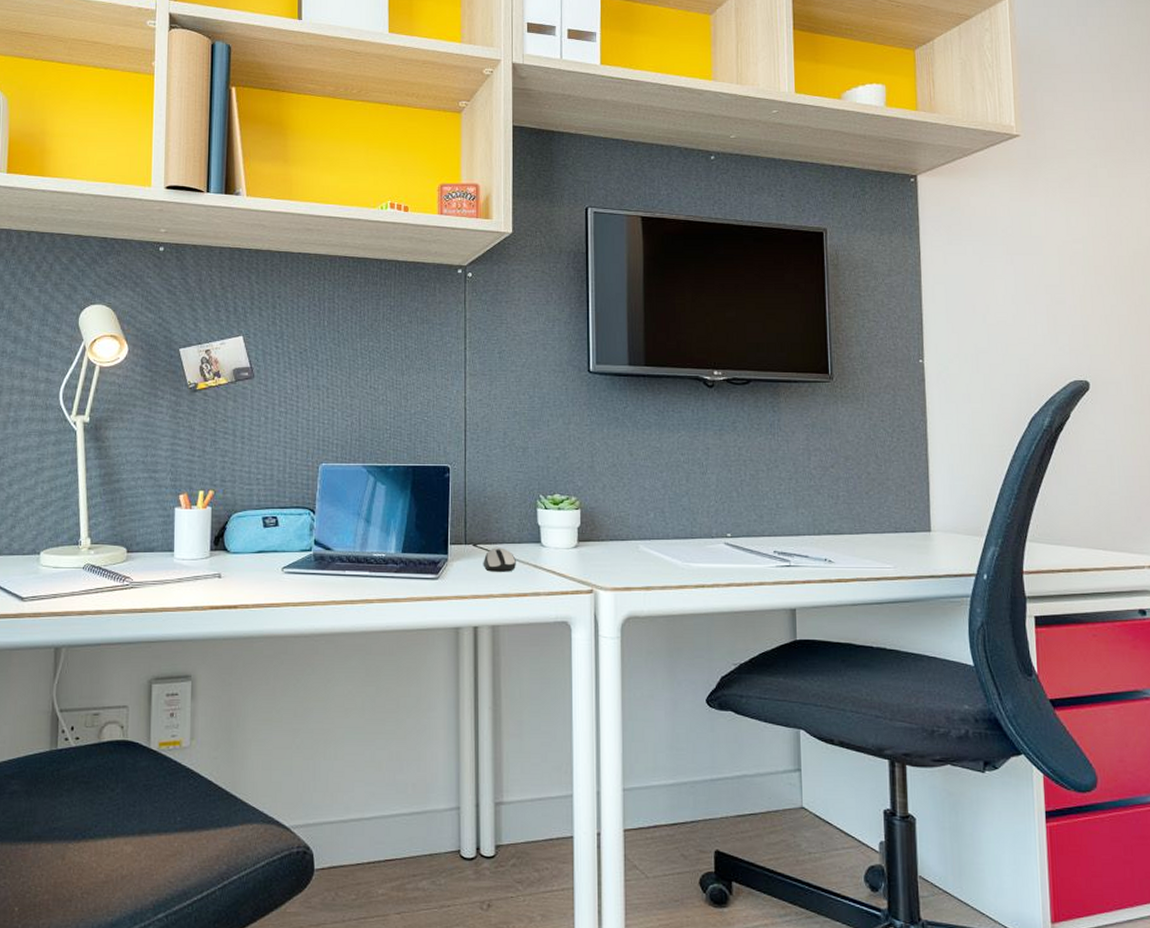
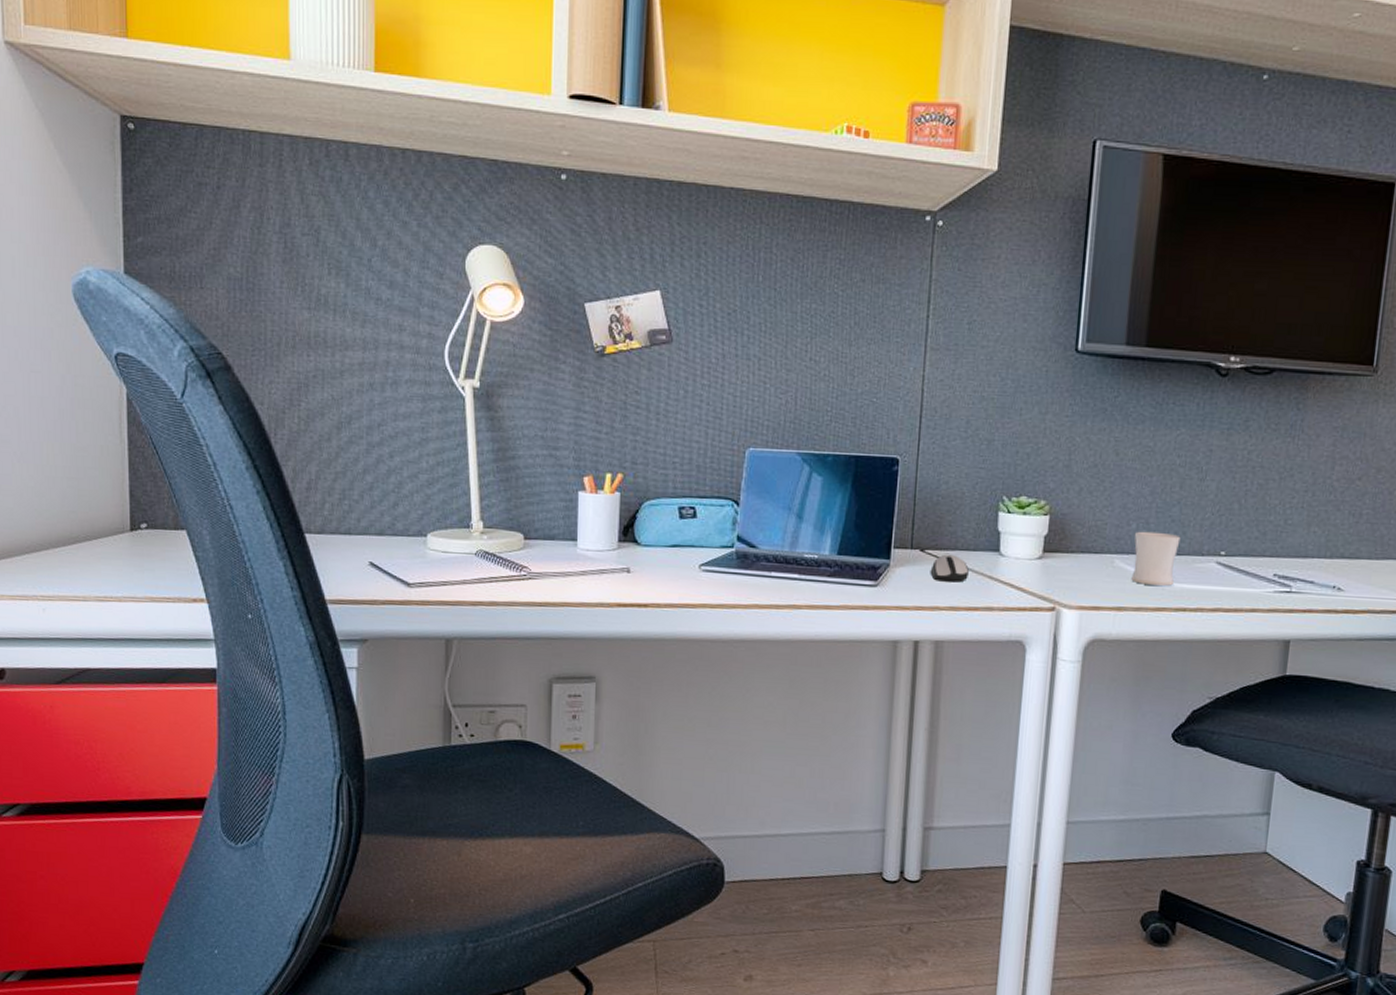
mug: none [653,519,692,567] -> present [1131,531,1181,587]

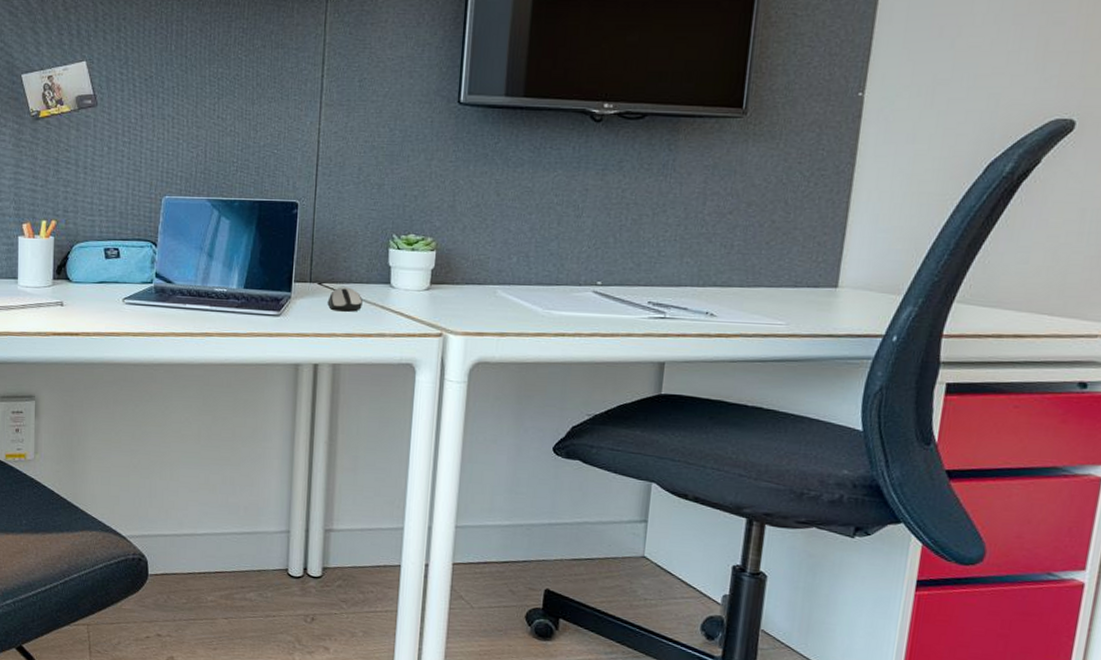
mug: present [1131,531,1181,587] -> none [513,264,559,314]

